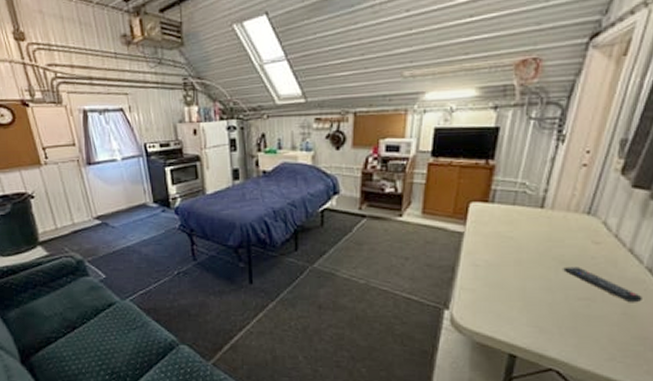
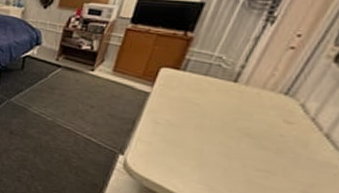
remote control: present [563,267,642,303] -> none [246,138,331,185]

